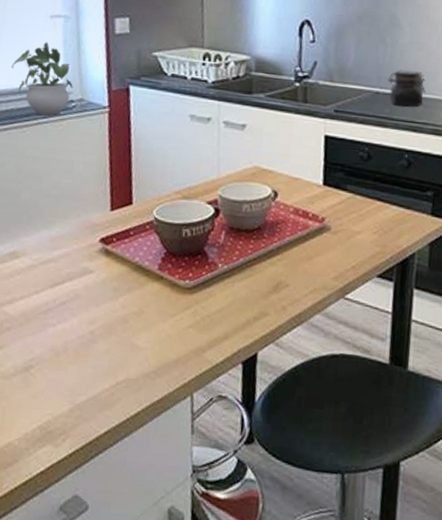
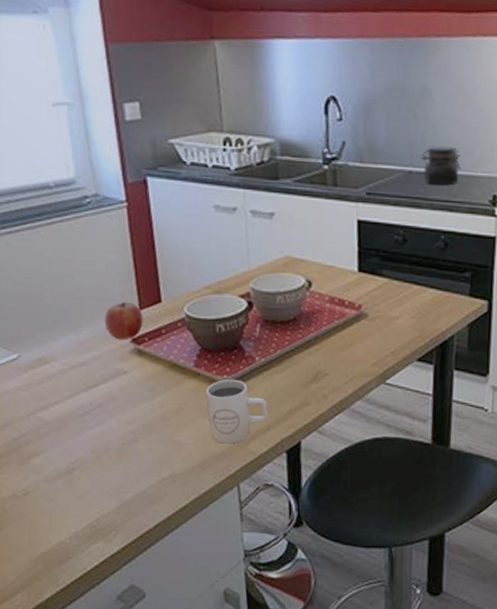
potted plant: present [11,41,73,116] -> none [16,132,85,214]
fruit: none [76,202,114,240] -> present [104,302,143,340]
mug: none [166,284,228,351] -> present [206,379,269,444]

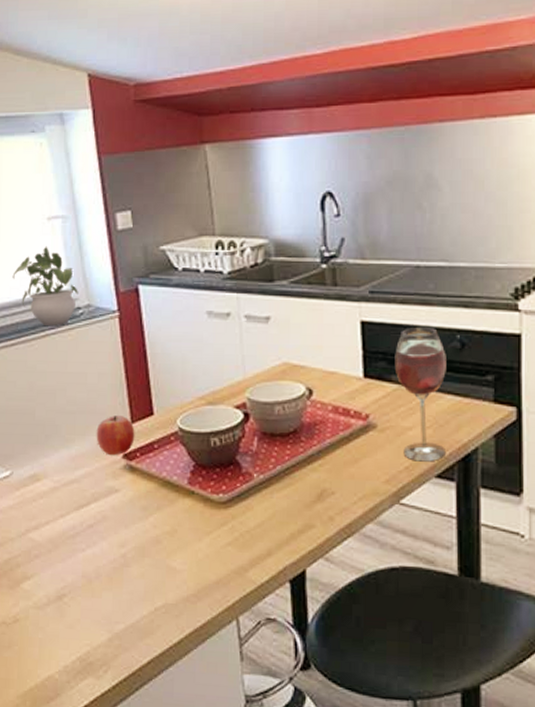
potted plant: none [16,132,85,214] -> present [12,246,78,327]
mug: present [206,379,269,444] -> none [200,497,270,571]
wineglass: none [386,227,431,347] -> present [394,326,446,462]
jar: present [421,145,461,185] -> none [429,236,475,279]

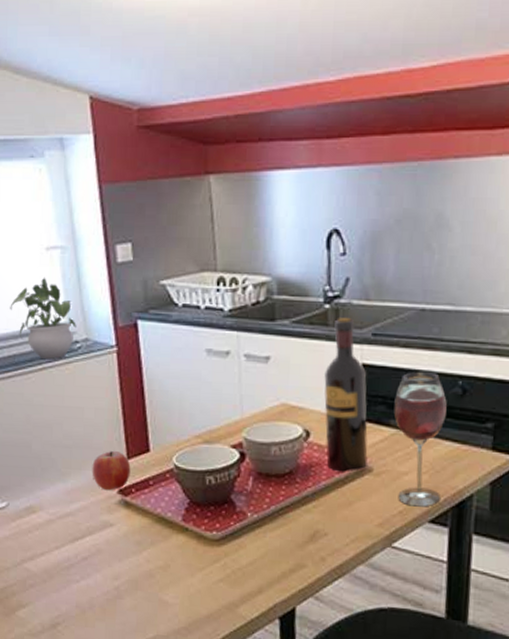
wine bottle: none [324,276,371,428] -> present [324,317,368,471]

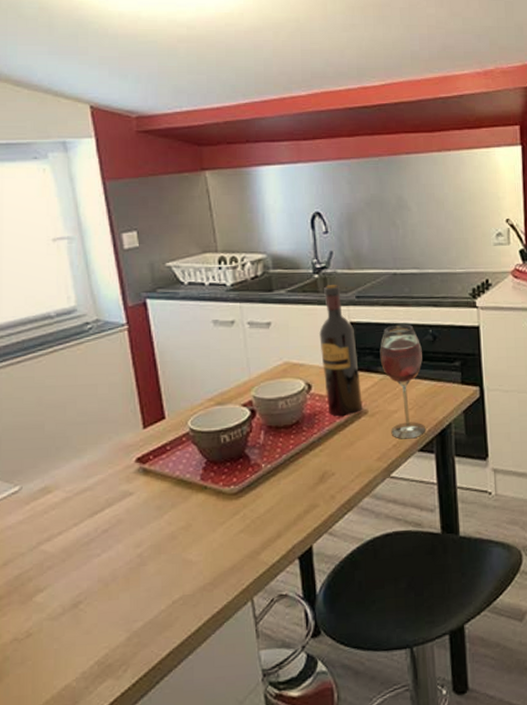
potted plant: present [10,277,76,360] -> none [17,266,86,343]
fruit: present [92,451,131,491] -> none [108,422,147,461]

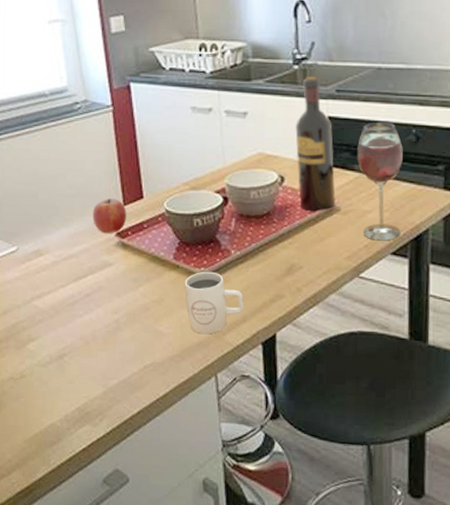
fruit: none [108,422,147,461] -> present [92,199,127,234]
mug: none [214,488,279,557] -> present [184,271,245,335]

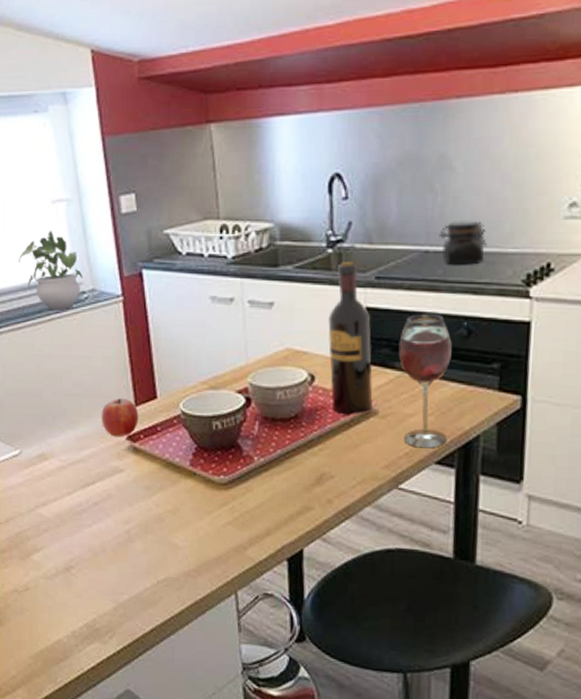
potted plant: none [17,47,76,119] -> present [18,229,83,311]
mug: present [184,271,245,335] -> none [202,479,269,549]
jar: none [389,41,430,80] -> present [439,220,487,265]

